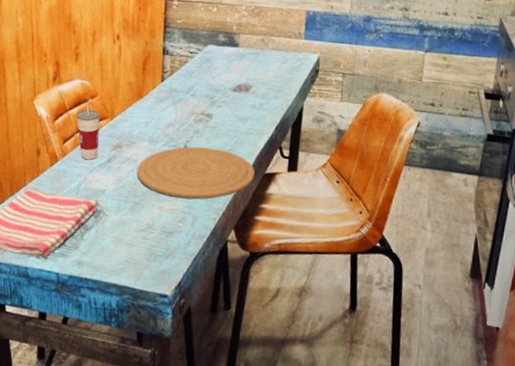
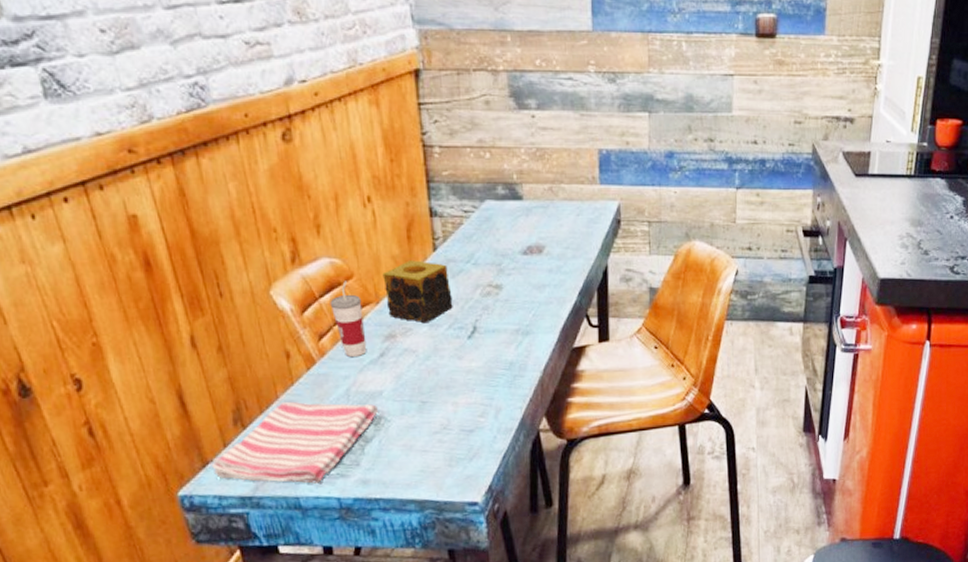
candle: none [118,87,171,139] -> present [382,260,453,324]
plate: present [136,146,255,200] -> none [418,325,562,389]

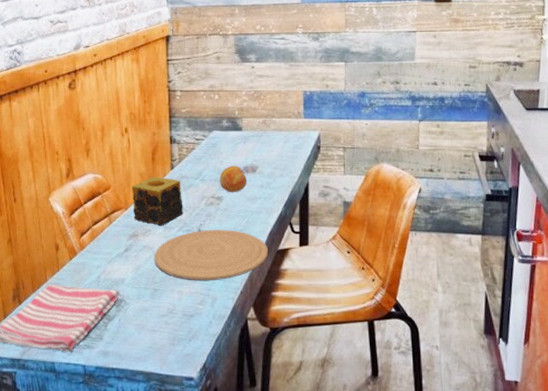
cup: present [330,281,367,357] -> none [91,191,116,250]
plate: none [418,325,562,389] -> present [154,229,269,281]
fruit: none [496,244,533,280] -> present [219,165,248,193]

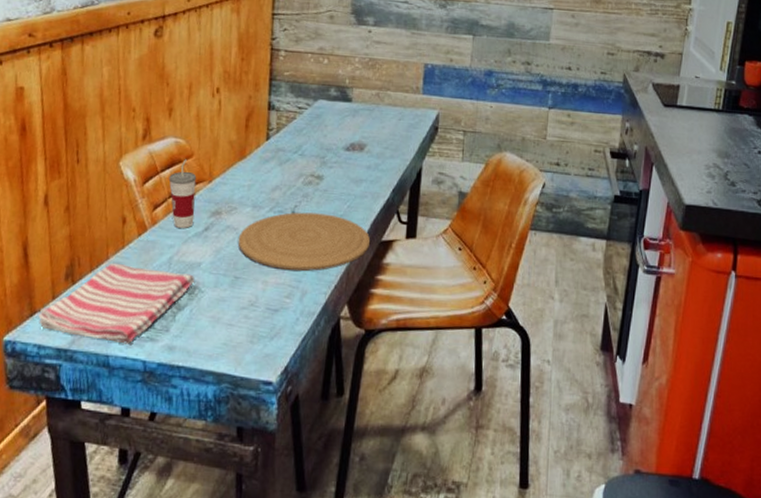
cup: none [91,191,116,250] -> present [168,159,197,228]
candle: present [132,177,183,226] -> none [217,146,277,205]
fruit: present [219,165,248,193] -> none [321,140,353,173]

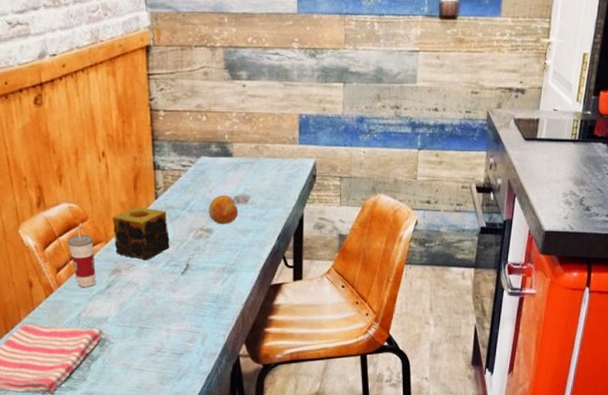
candle: none [217,146,277,205] -> present [112,207,170,261]
plate: present [238,212,371,272] -> none [139,264,261,318]
fruit: none [321,140,353,173] -> present [208,194,239,225]

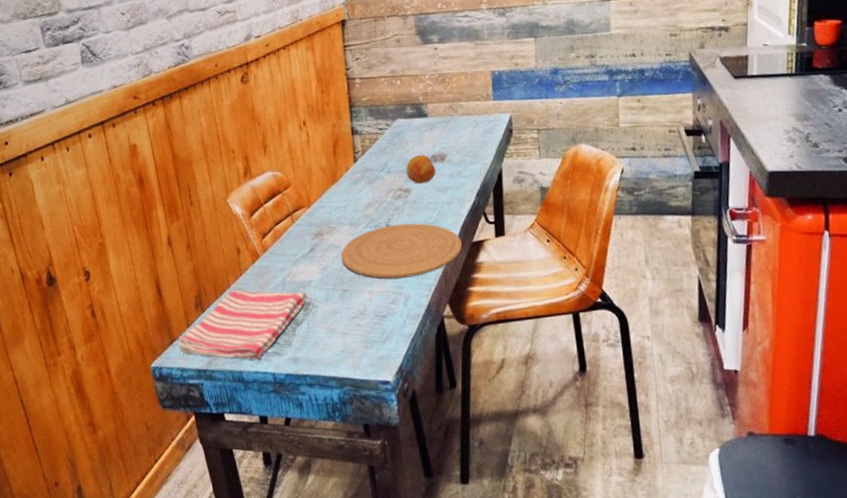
cup: present [67,223,96,287] -> none [272,189,300,252]
candle: present [112,207,170,261] -> none [313,171,370,223]
plate: none [139,264,261,318] -> present [341,223,463,279]

